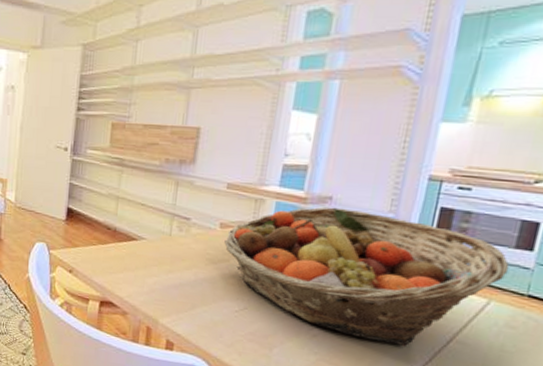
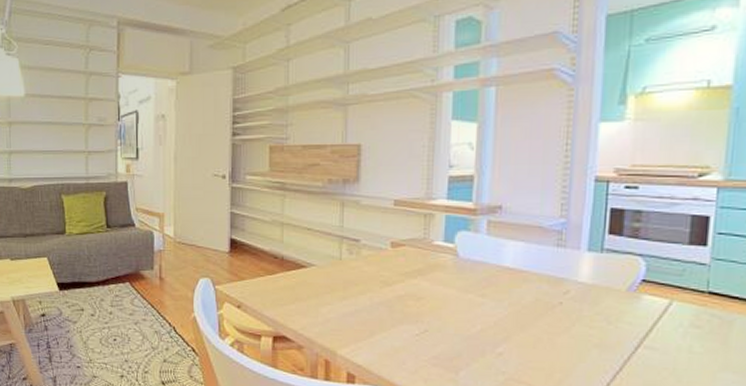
fruit basket: present [224,207,509,347] -> none [397,217,686,358]

